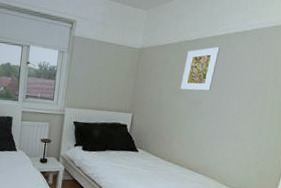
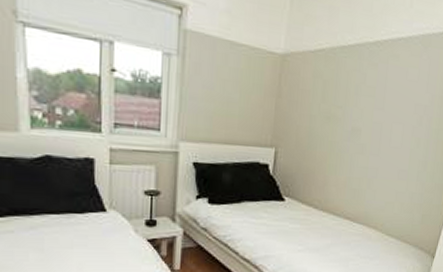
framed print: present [180,47,221,91] -> none [335,56,383,116]

